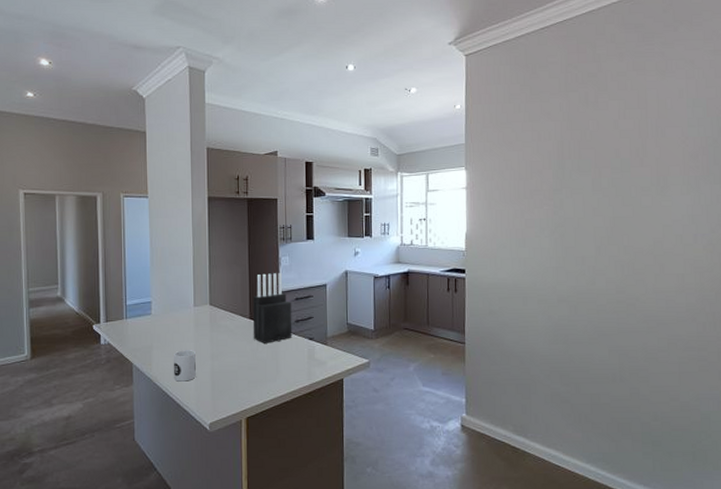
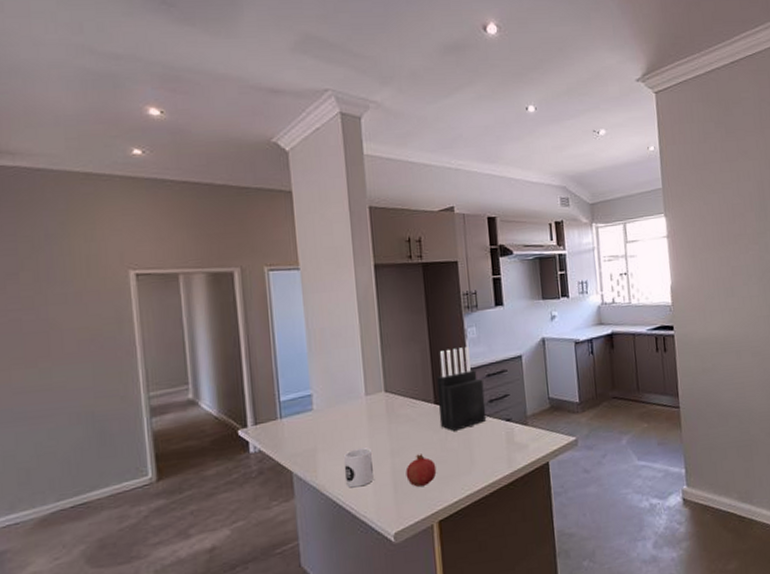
fruit: none [222,360,248,387] -> present [405,454,437,487]

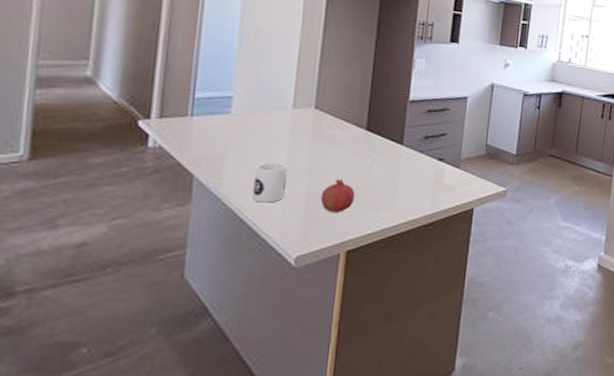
knife block: present [437,347,487,431] -> none [367,76,423,162]

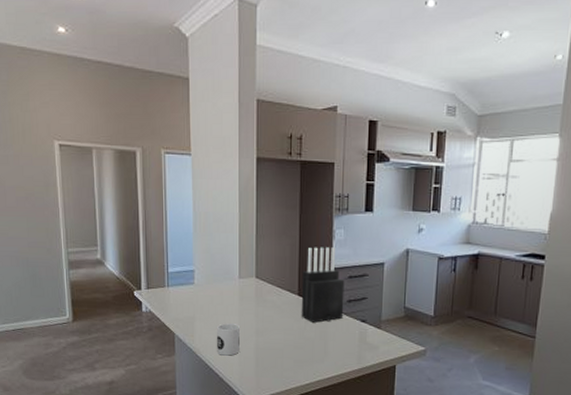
fruit: present [320,179,356,212] -> none [267,337,294,365]
knife block: none [367,76,423,162] -> present [301,247,345,323]

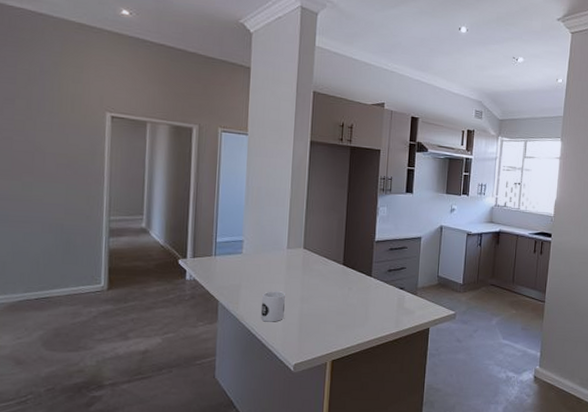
knife block: present [301,247,345,323] -> none [344,222,386,290]

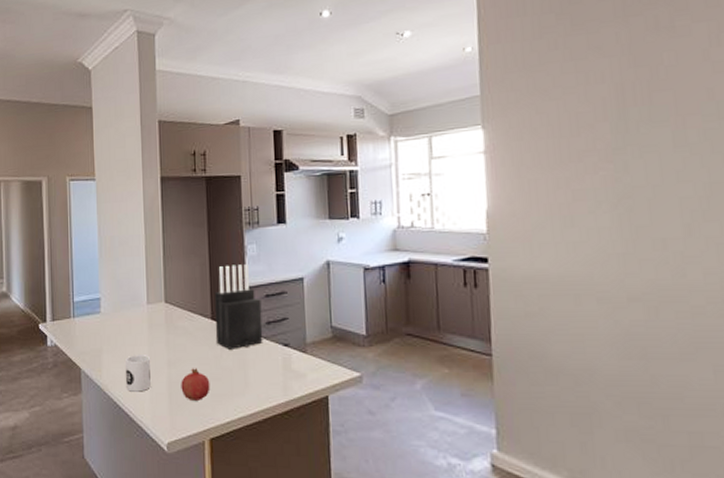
fruit: none [311,304,337,330] -> present [181,368,210,401]
knife block: none [344,222,386,290] -> present [215,264,263,349]

